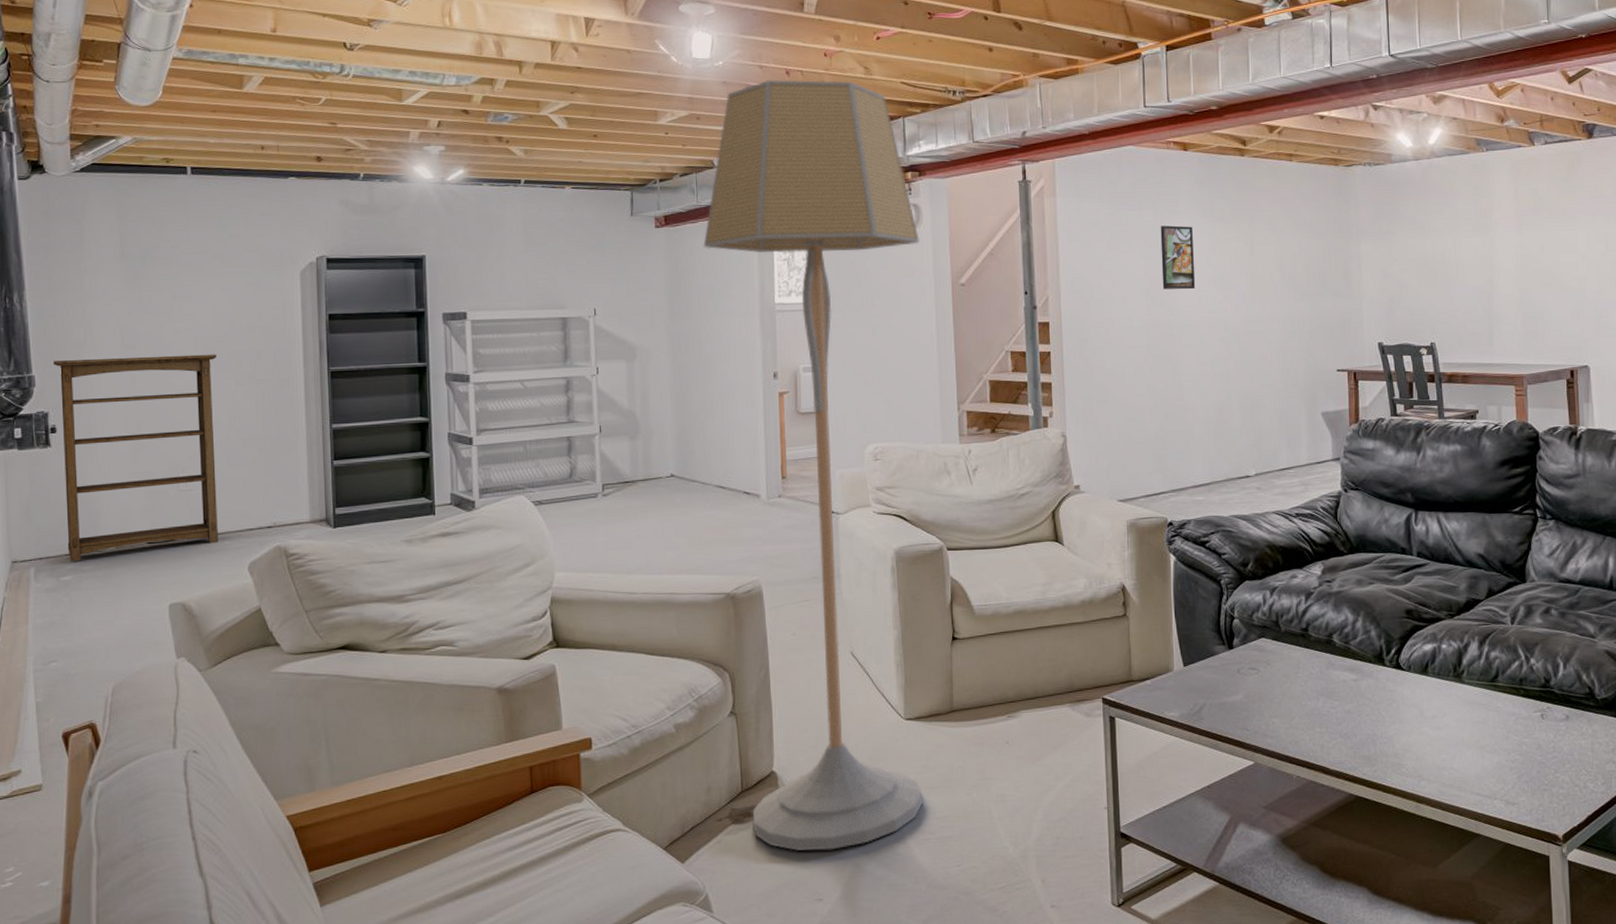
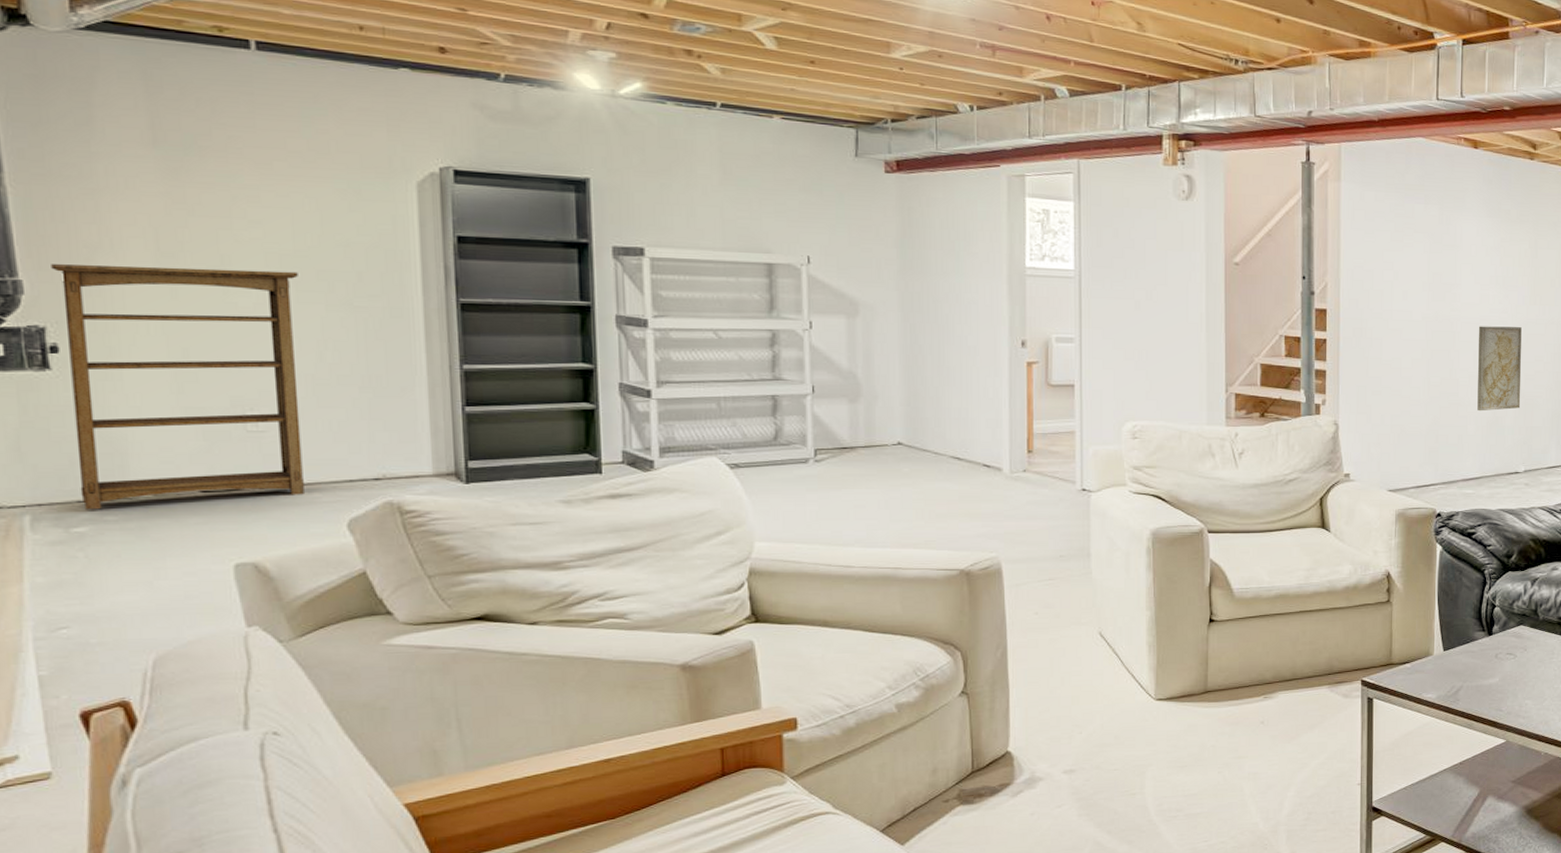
floor lamp: present [703,79,923,851] -> none [942,22,1191,830]
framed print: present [1160,225,1196,290] -> none [1444,221,1478,288]
relief panel: none [1199,326,1247,415] -> present [1477,326,1522,412]

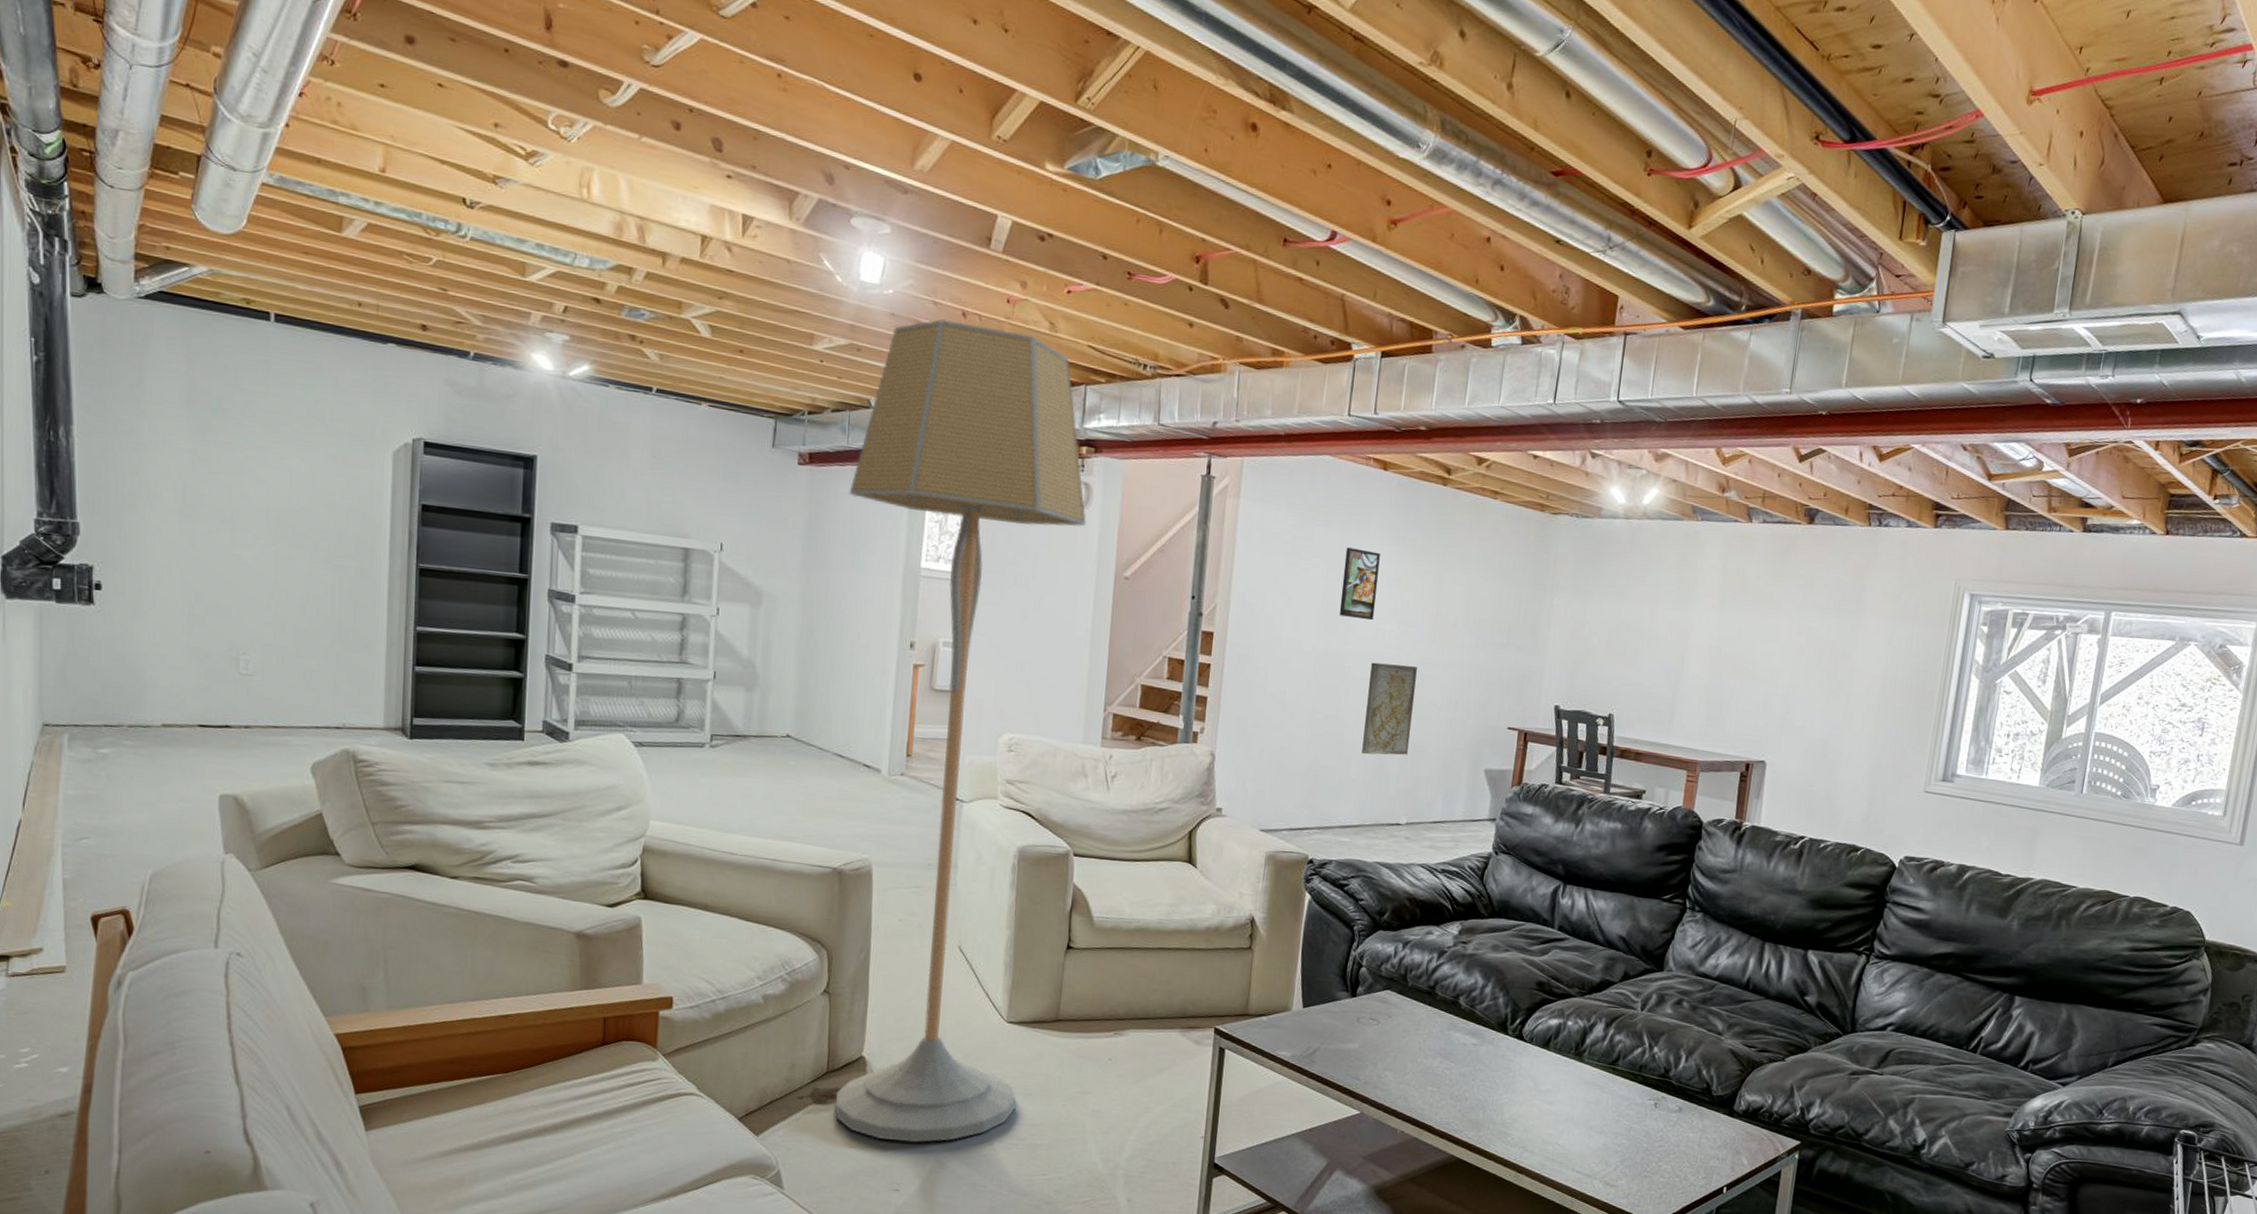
bookshelf: present [51,264,304,510] -> none [102,509,291,737]
floor lamp: none [942,22,1191,830] -> present [834,318,1086,1143]
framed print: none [1444,221,1478,288] -> present [1339,547,1380,621]

